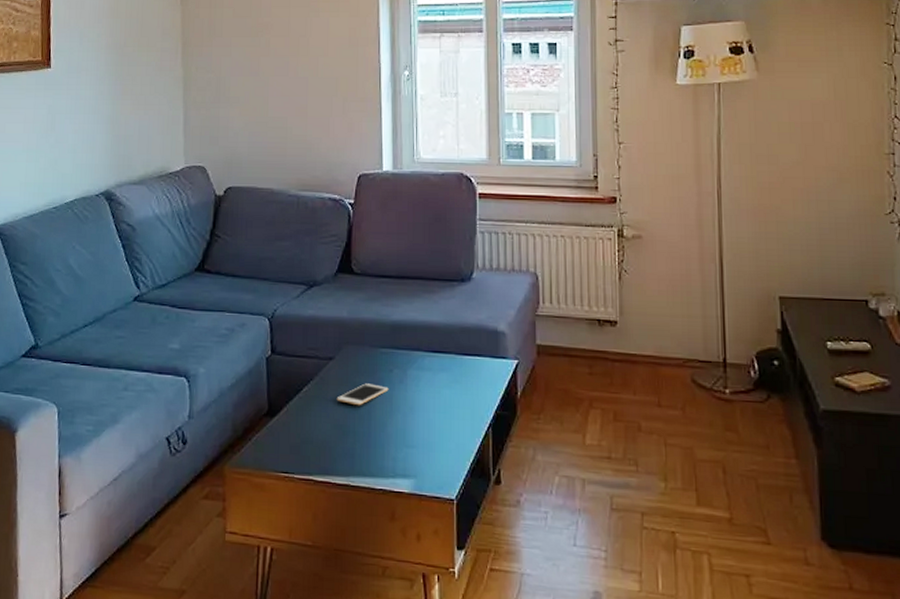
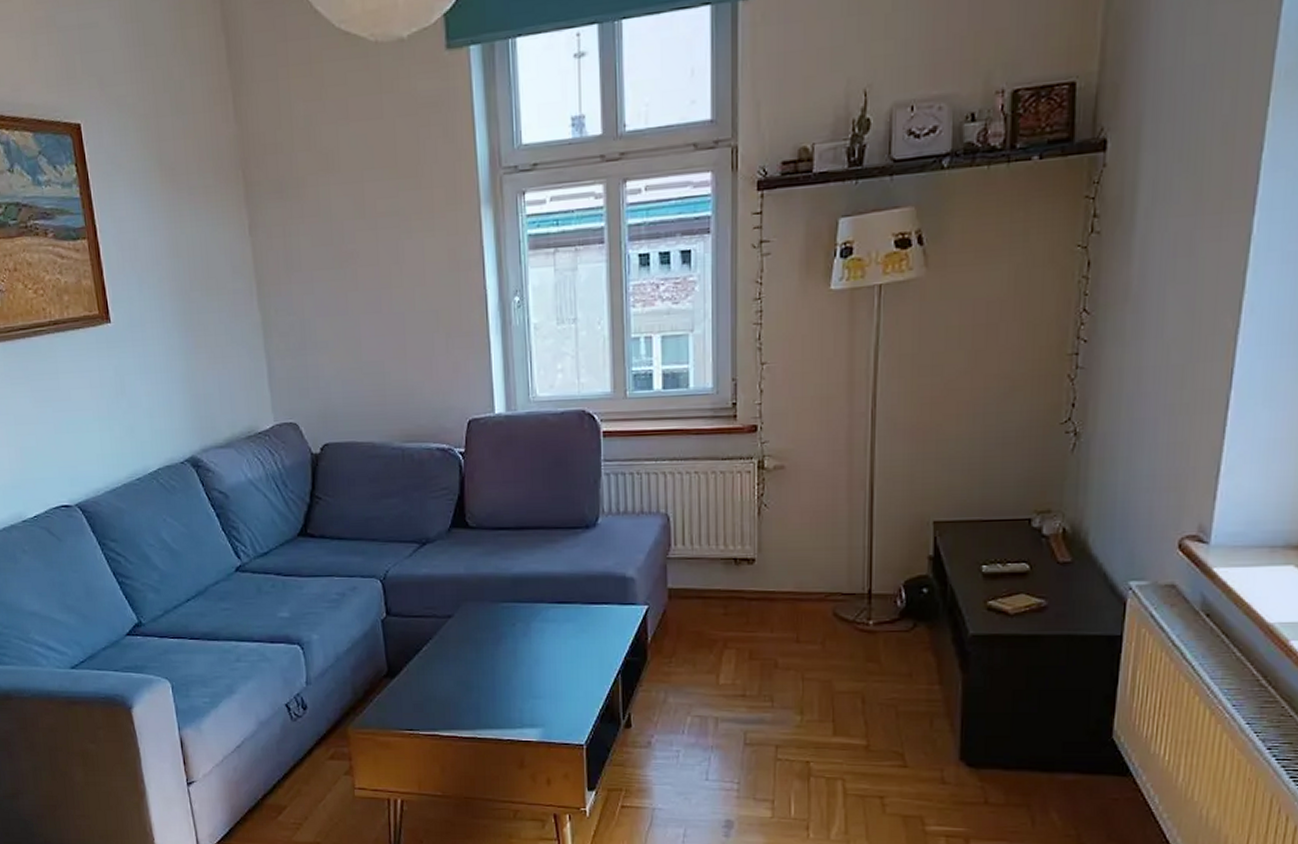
cell phone: present [336,383,389,406] -> none [458,639,512,662]

